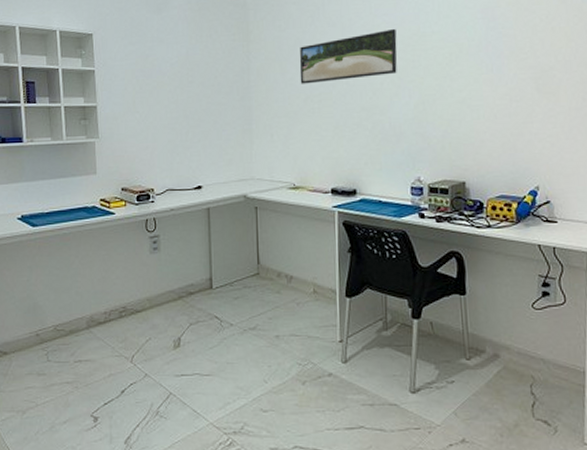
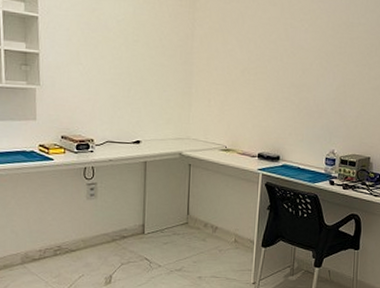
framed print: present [299,29,397,84] -> none [239,15,329,57]

